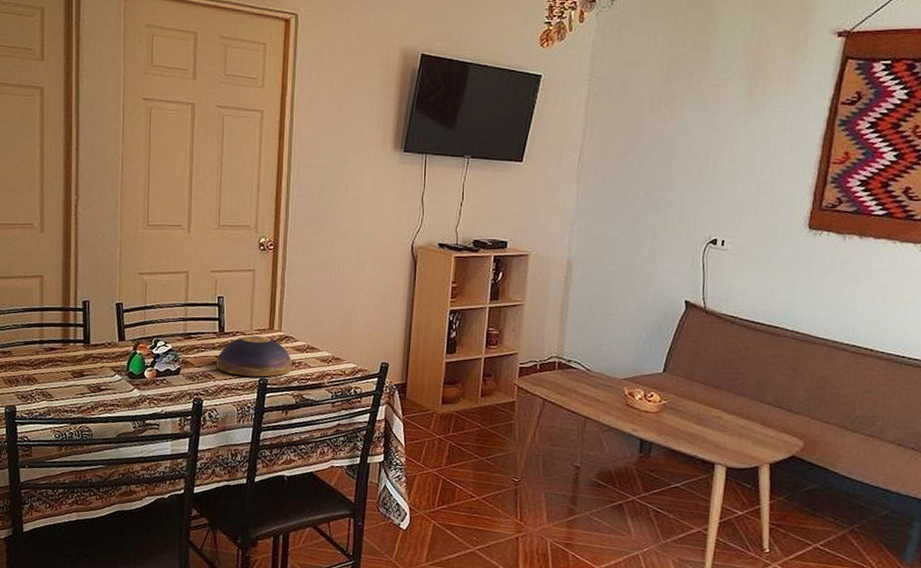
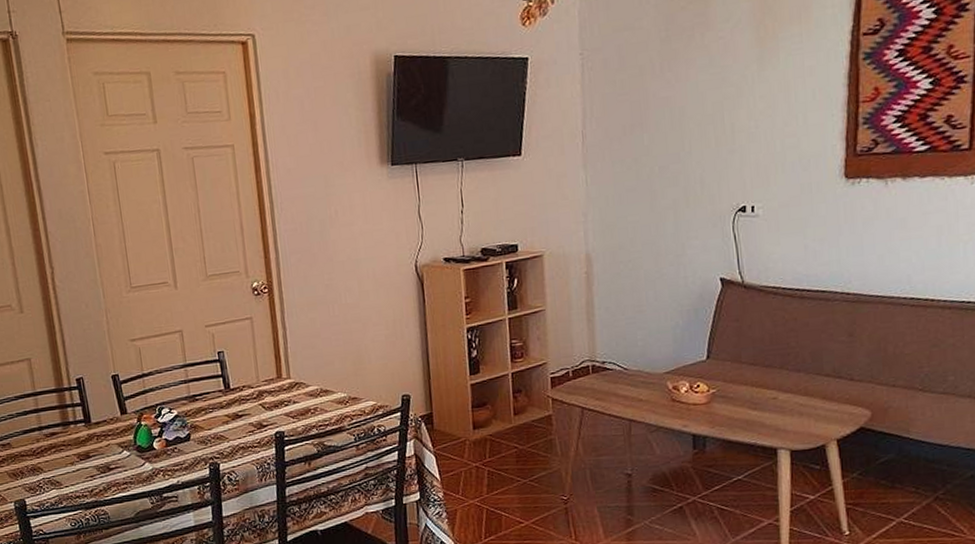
decorative bowl: present [216,335,292,377] -> none [226,386,308,432]

